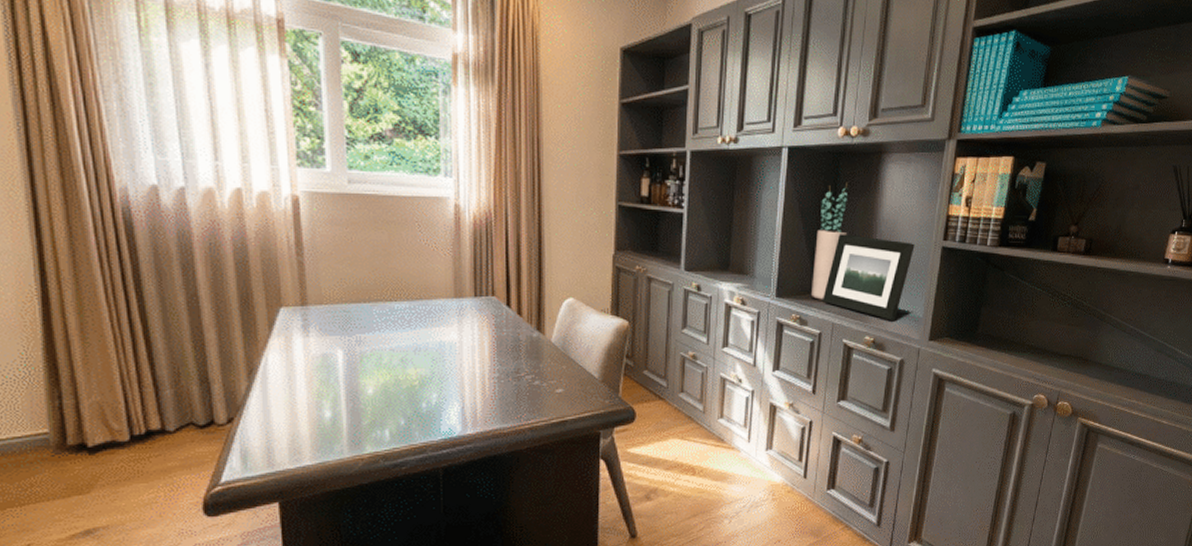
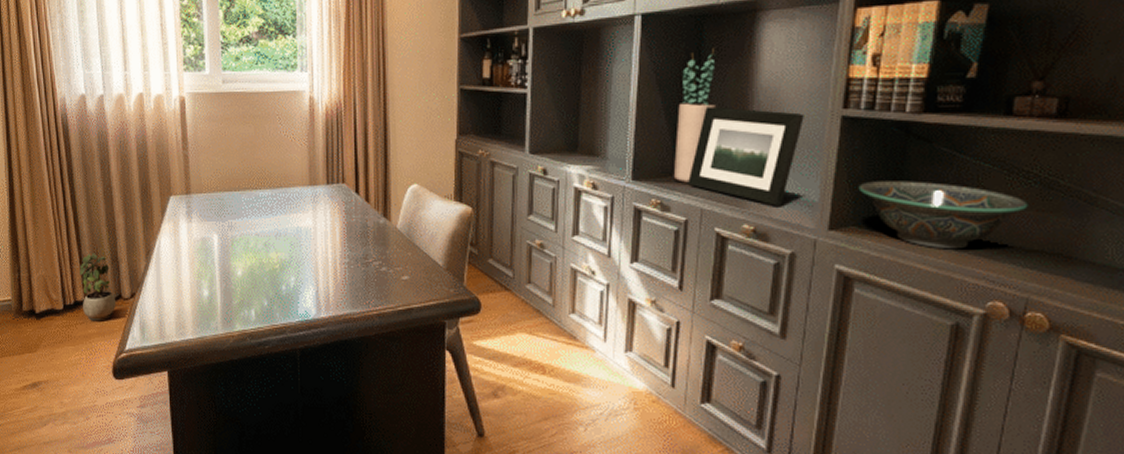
potted plant: none [153,373,207,453] -> present [80,253,117,321]
decorative bowl: none [951,301,1063,355] -> present [858,181,1028,250]

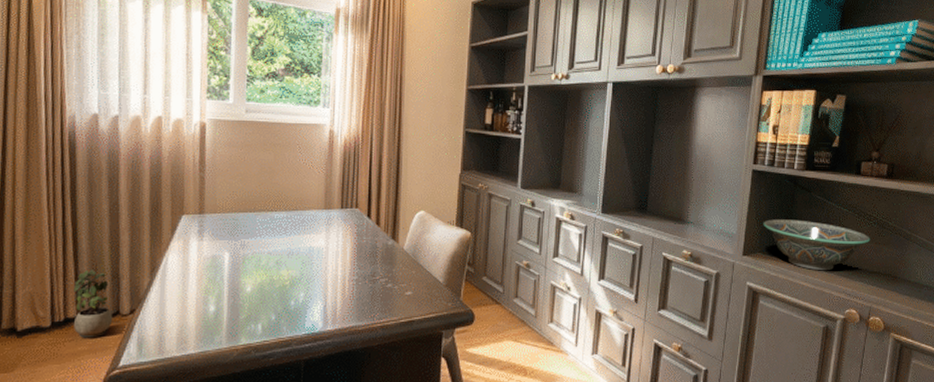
vase: present [673,47,718,183] -> none [633,112,667,216]
picture frame: present [688,106,804,207] -> none [644,157,727,237]

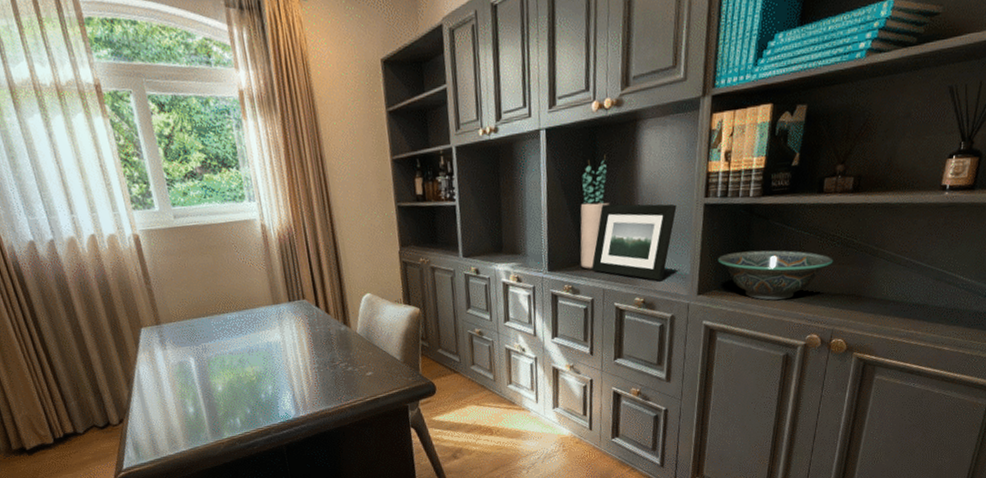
potted plant: present [74,269,113,338] -> none [62,388,107,449]
vase: none [633,112,667,216] -> present [580,153,611,270]
picture frame: none [644,157,727,237] -> present [592,203,677,281]

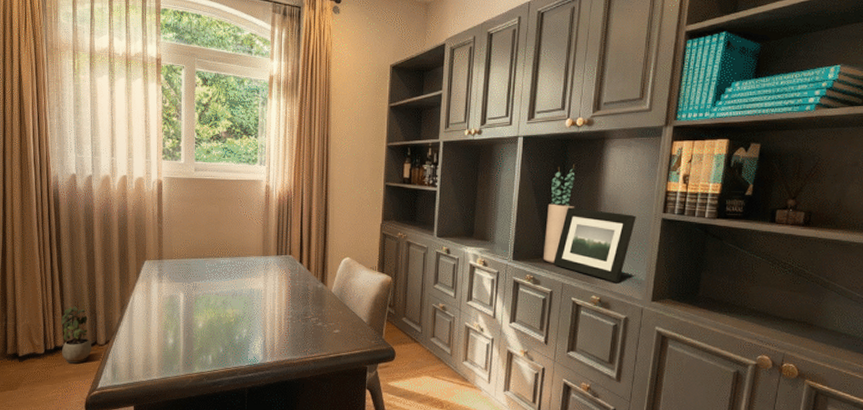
potted plant: none [62,388,107,449] -> present [61,306,92,364]
decorative bowl: present [717,250,834,301] -> none [672,266,785,318]

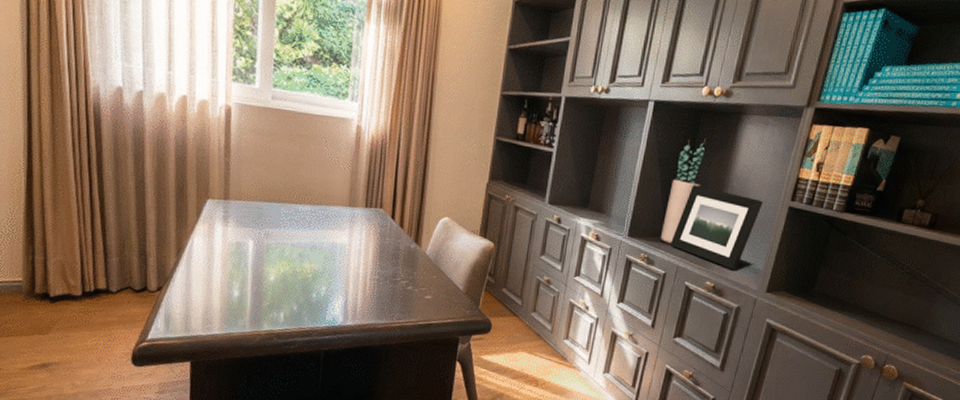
potted plant: present [61,306,92,364] -> none [103,244,141,311]

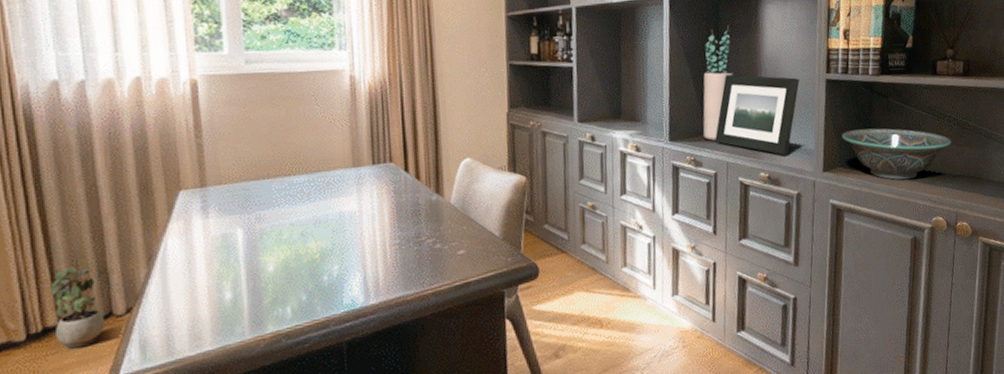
potted plant: none [103,244,141,311] -> present [51,266,106,349]
decorative bowl: none [791,258,900,316] -> present [841,128,952,180]

